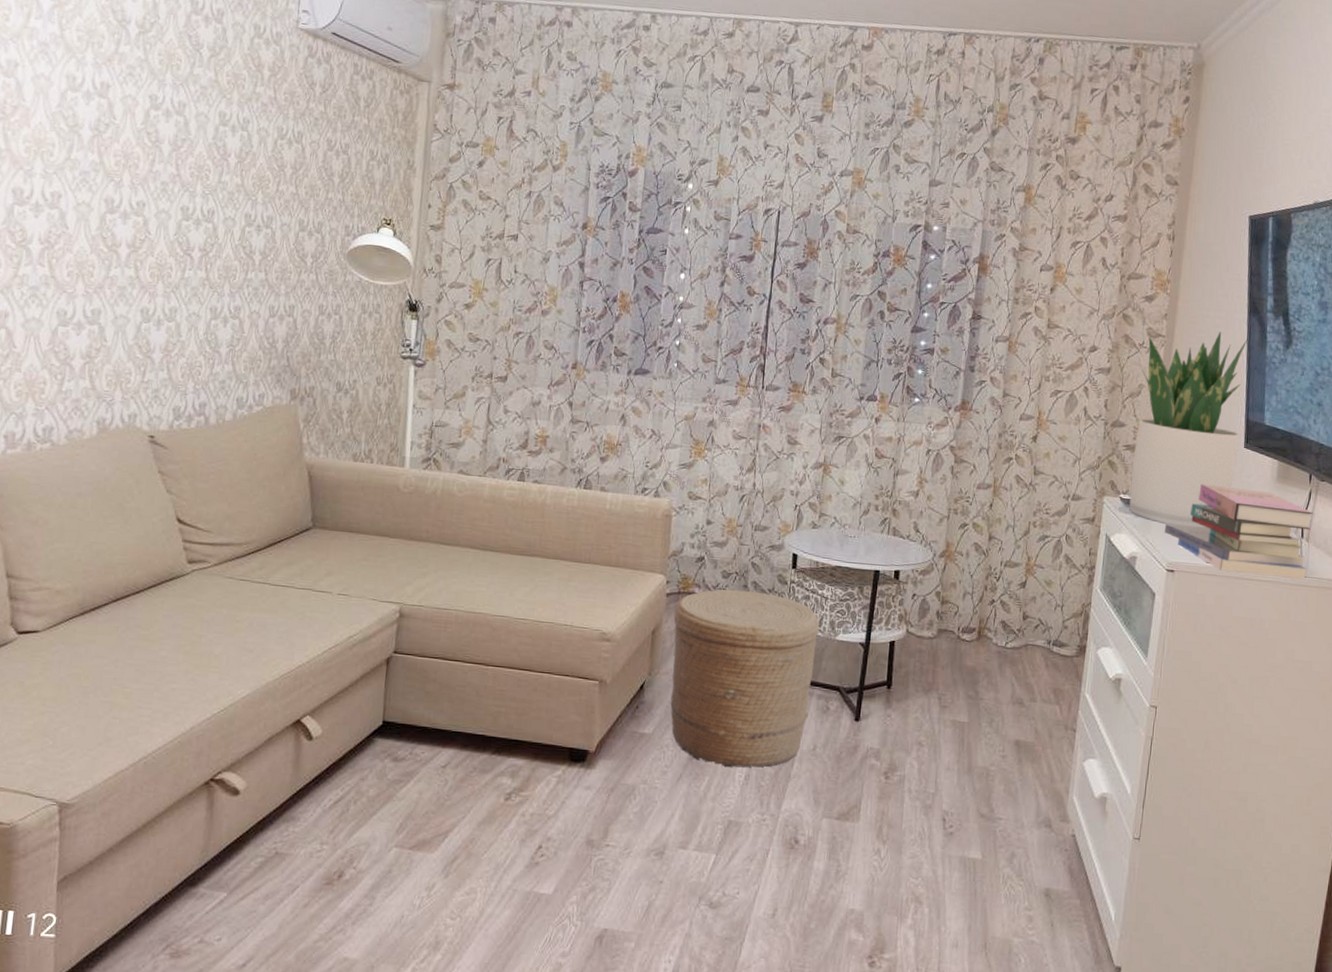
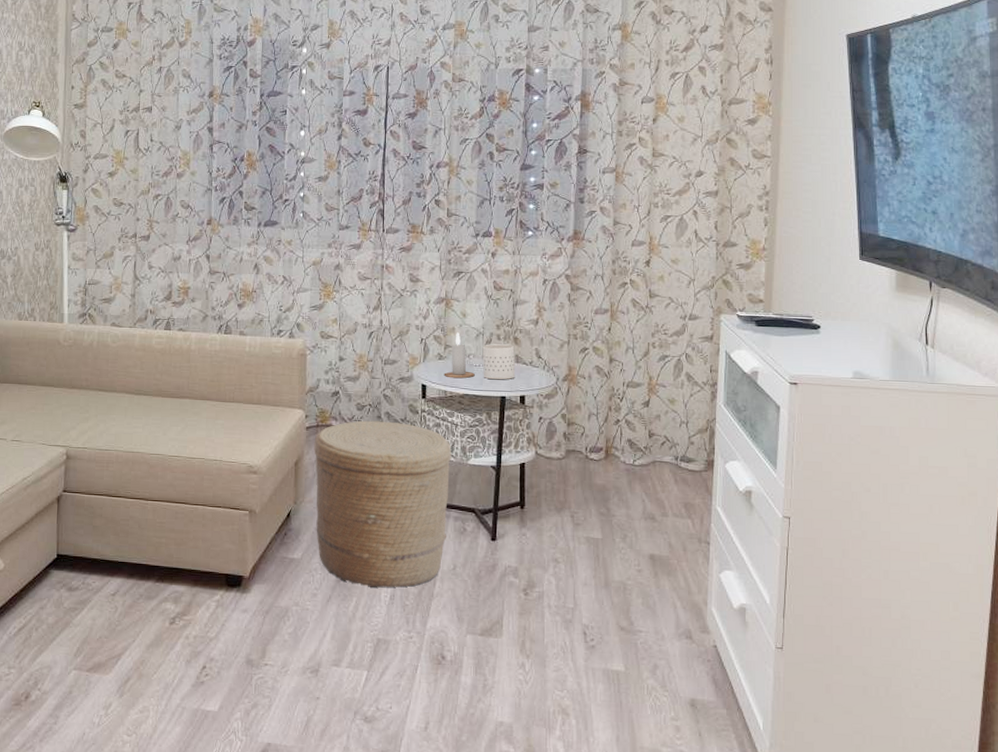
candle: none [816,500,849,549] -> present [444,332,475,379]
mug: none [857,514,893,553] -> present [482,344,516,380]
planter: present [1129,332,1249,528] -> none [747,149,856,340]
books: present [1164,484,1313,580] -> none [784,297,936,386]

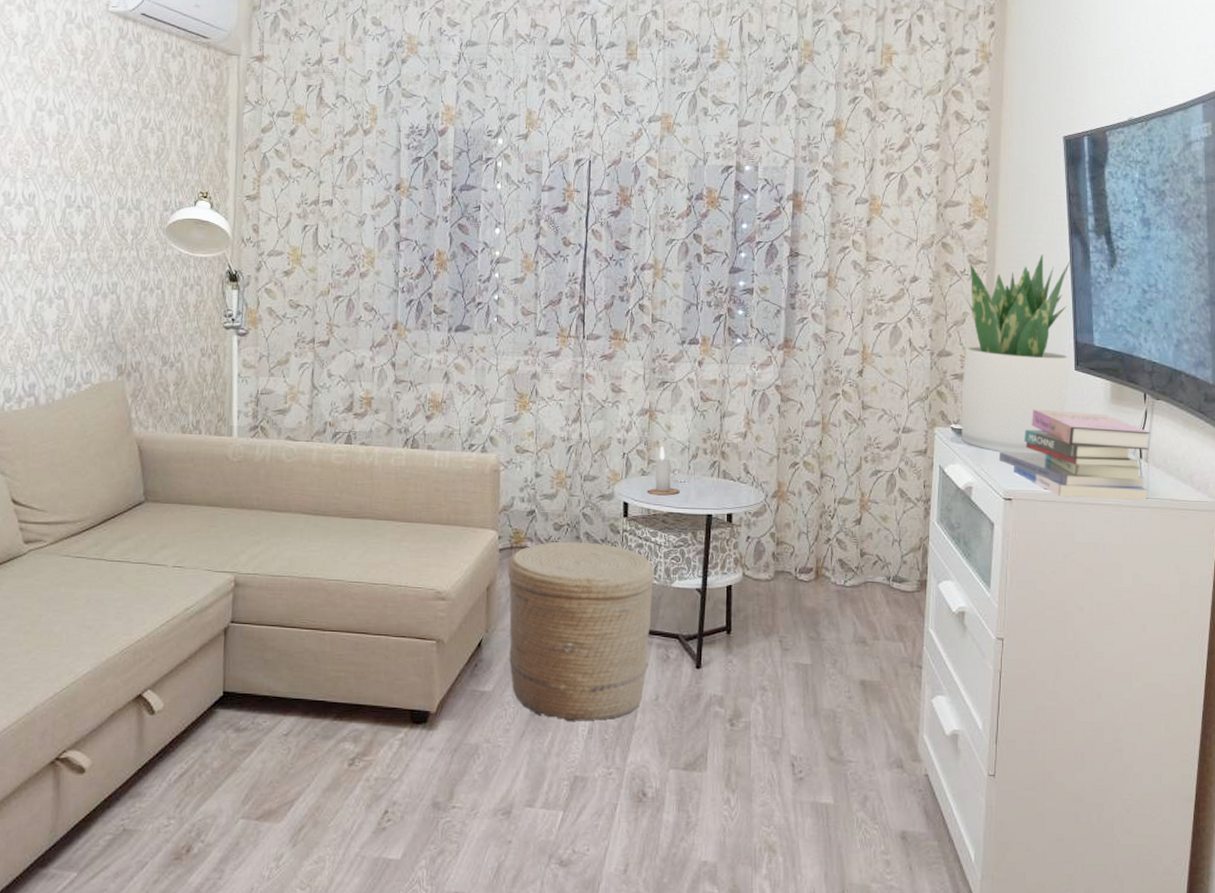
mug: present [482,344,516,380] -> none [687,458,723,497]
planter: none [747,149,856,340] -> present [961,255,1072,454]
books: none [784,297,936,386] -> present [998,409,1150,501]

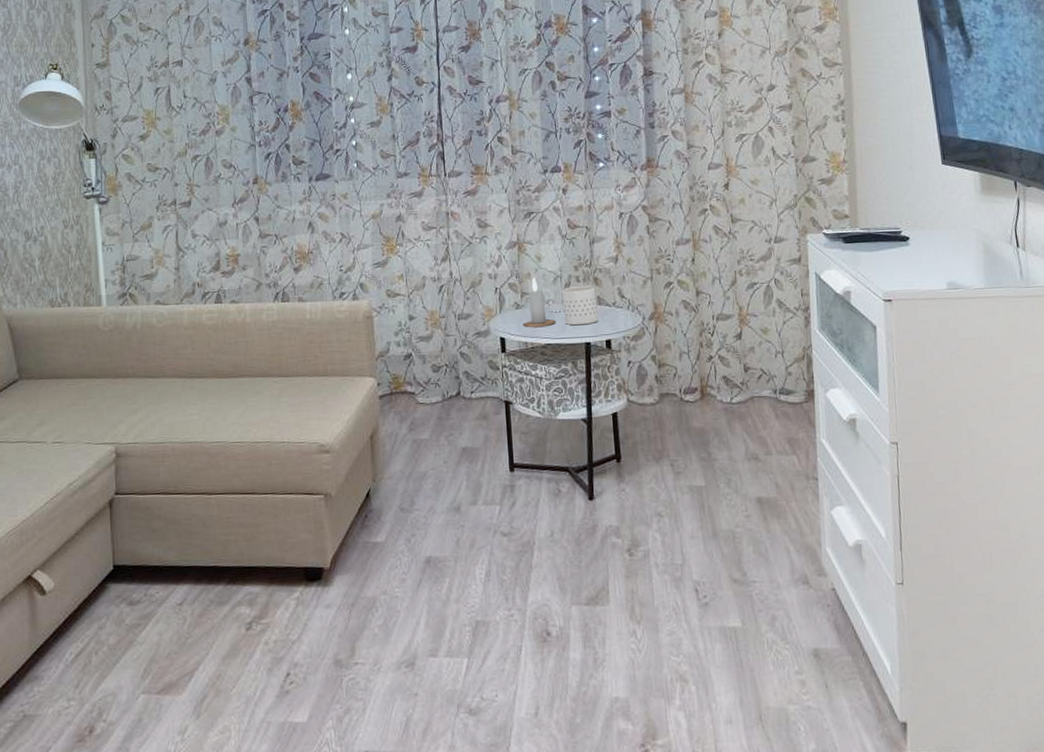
woven basket: present [507,541,654,721] -> none [389,381,541,565]
mug: none [687,458,723,497] -> present [561,286,599,326]
planter: present [961,255,1072,454] -> none [824,51,937,254]
books: present [998,409,1150,501] -> none [874,206,1029,293]

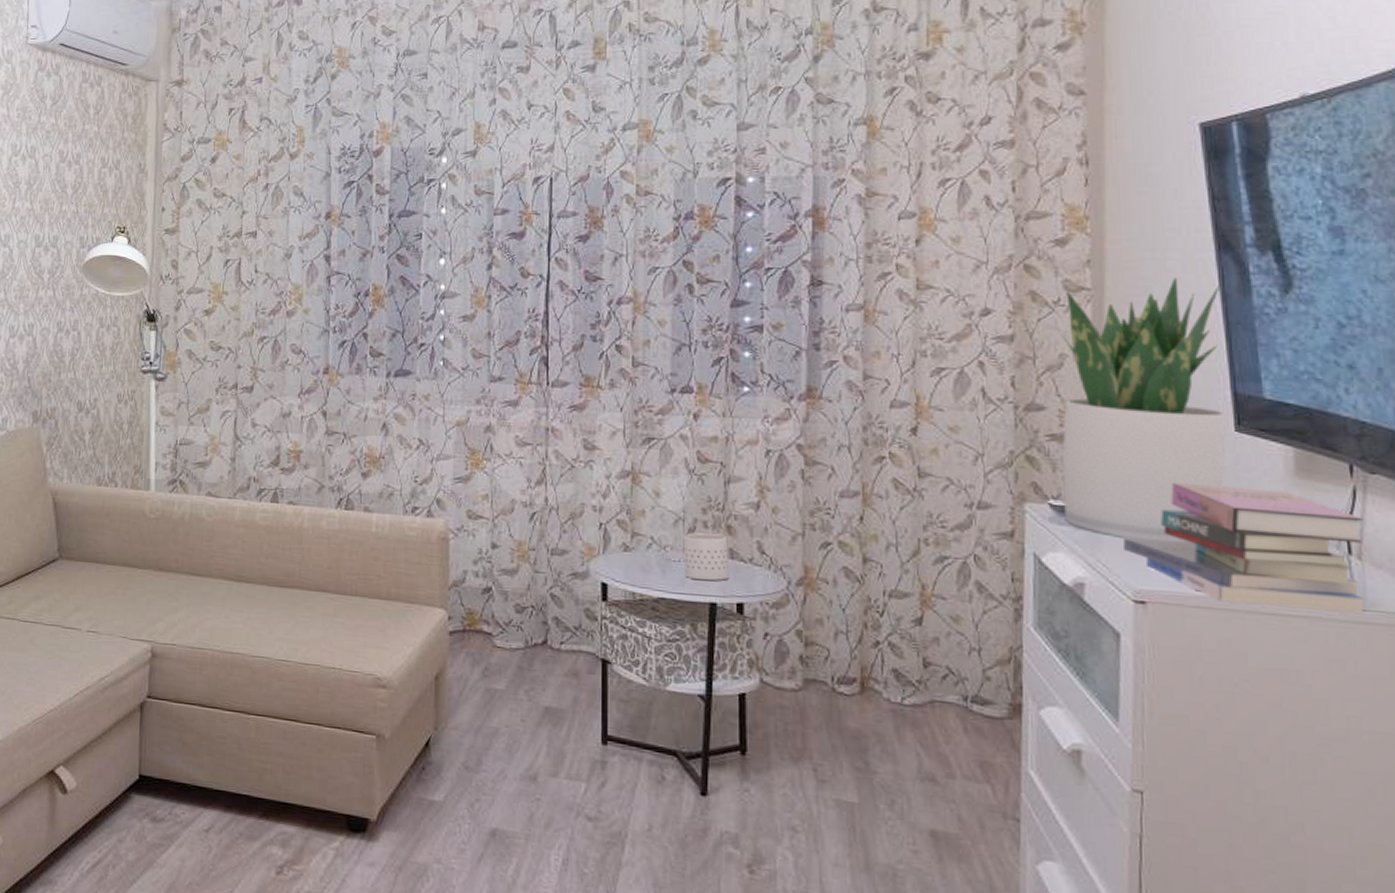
candle: present [522,278,556,328] -> none [631,516,673,577]
planter: none [824,51,937,254] -> present [1061,278,1227,543]
books: none [874,206,1029,293] -> present [1122,482,1365,615]

